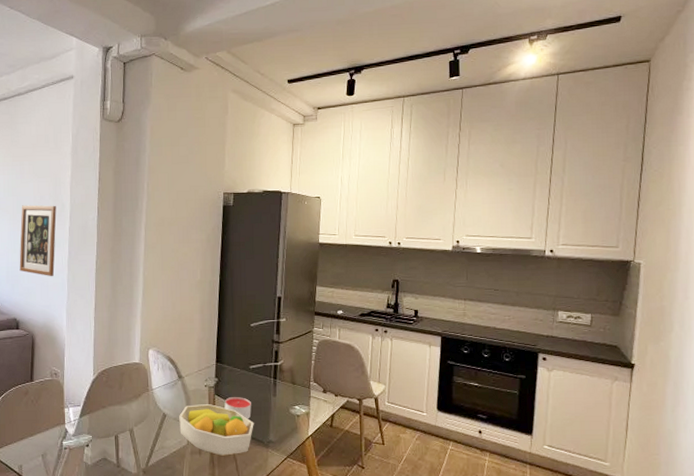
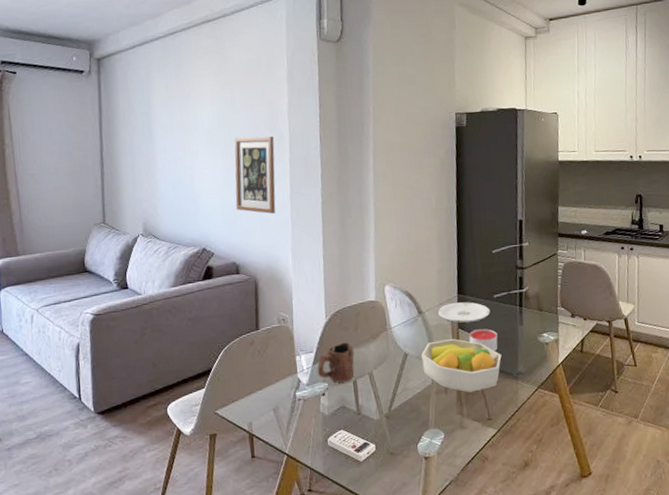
mug: none [83,399,117,436] -> present [317,342,355,383]
plate: none [197,370,246,390] -> present [438,302,491,323]

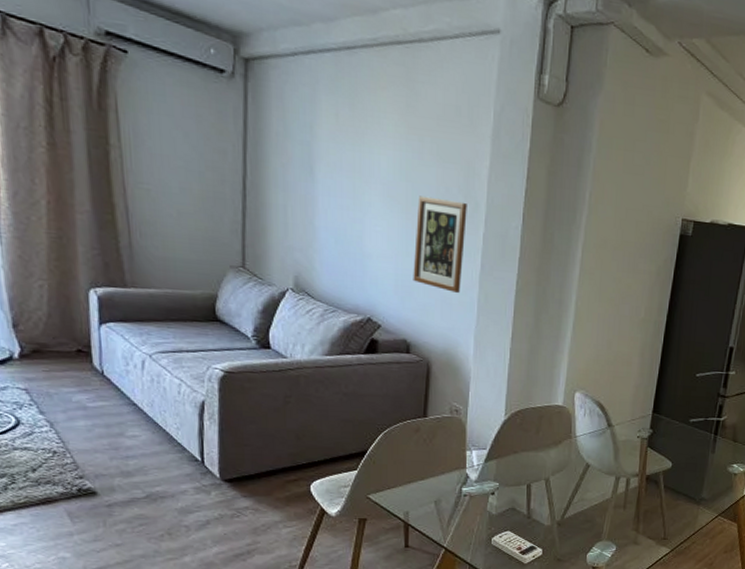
mug: present [317,342,355,383] -> none [488,444,532,484]
fruit bowl: present [421,339,502,393] -> none [604,456,688,511]
plate: present [438,302,491,323] -> none [629,421,684,443]
candle: present [469,329,498,352] -> none [657,451,687,475]

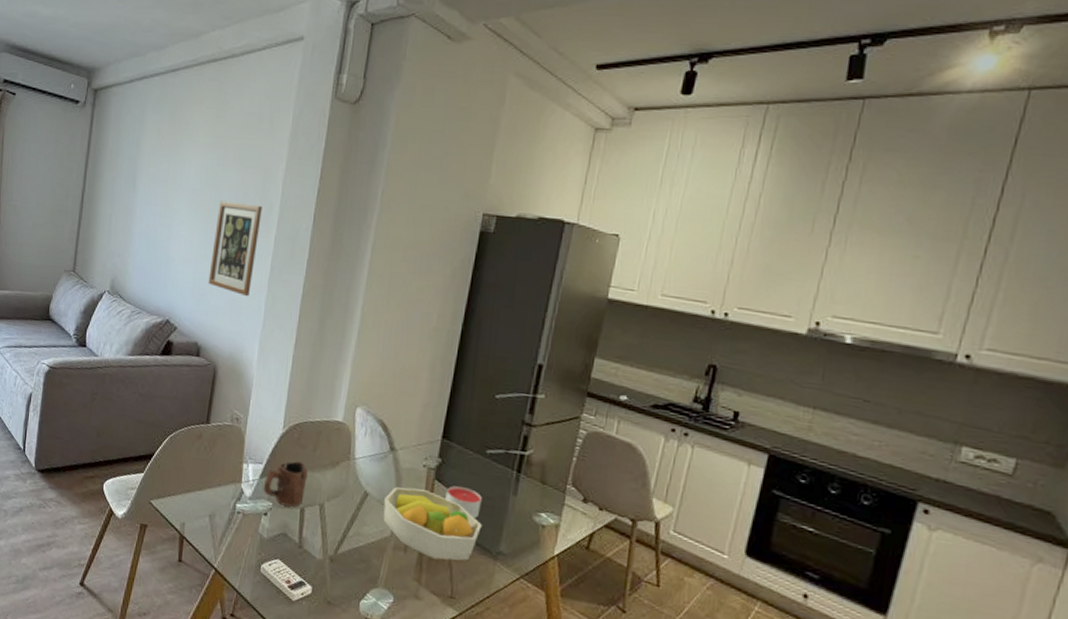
mug: none [488,444,532,484] -> present [263,461,308,507]
fruit bowl: none [604,456,688,511] -> present [383,487,482,561]
candle: none [657,451,687,475] -> present [445,486,482,519]

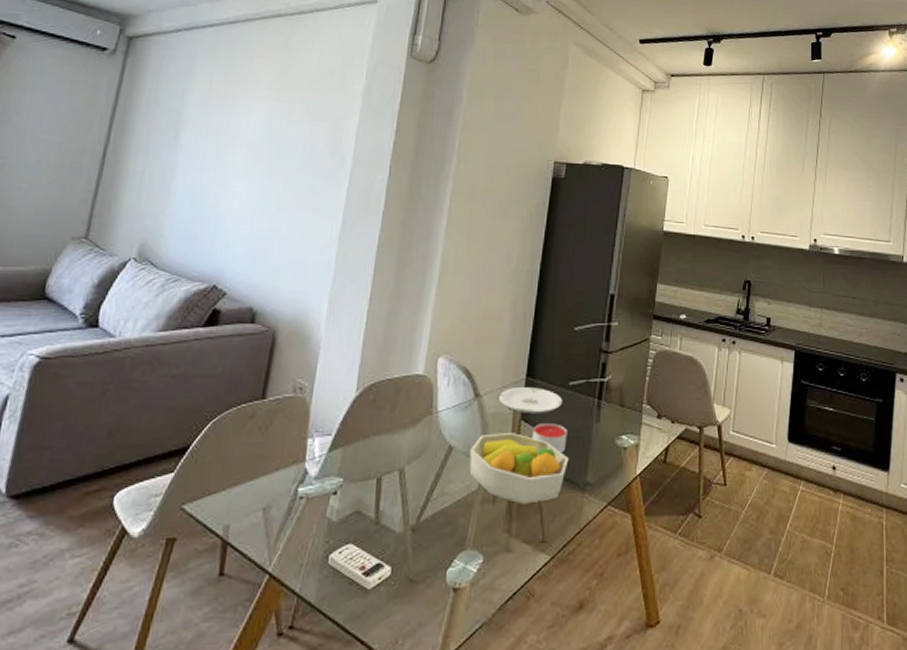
wall art: present [208,200,262,297] -> none [267,154,333,253]
mug: present [263,461,308,507] -> none [332,425,386,479]
plate: none [414,446,479,477] -> present [499,387,563,413]

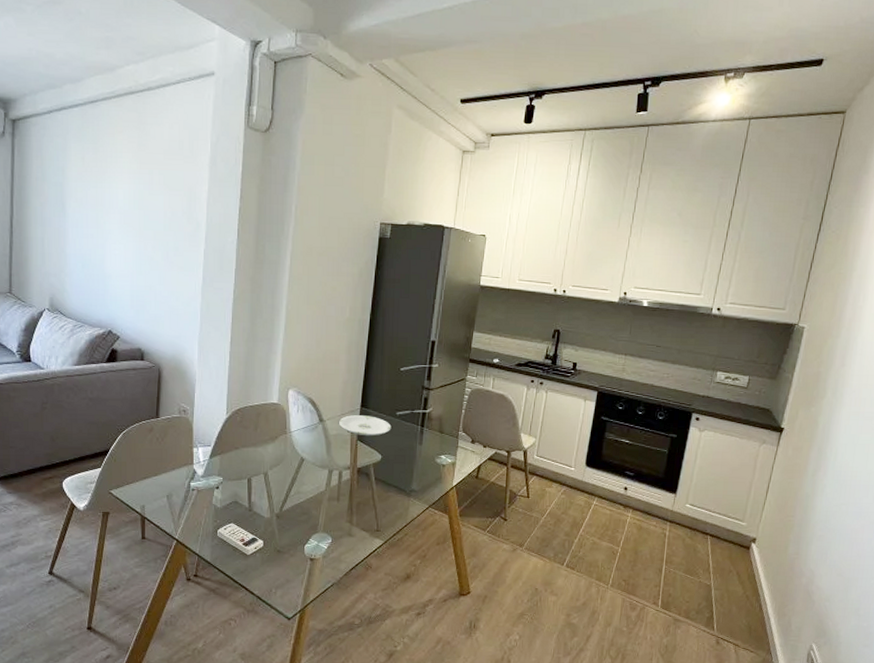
fruit bowl: present [469,433,569,504] -> none [318,450,397,503]
candle: present [532,423,567,454] -> none [367,444,395,467]

